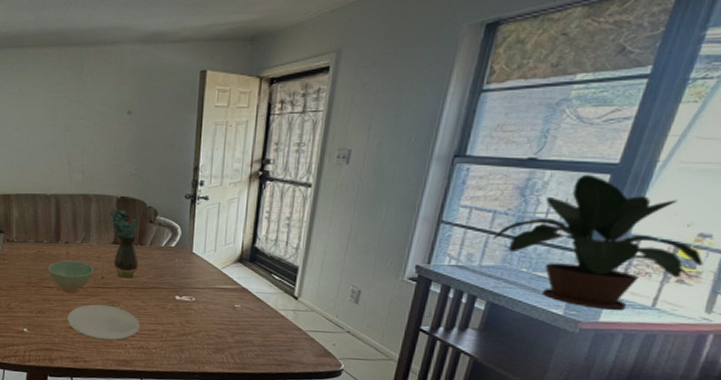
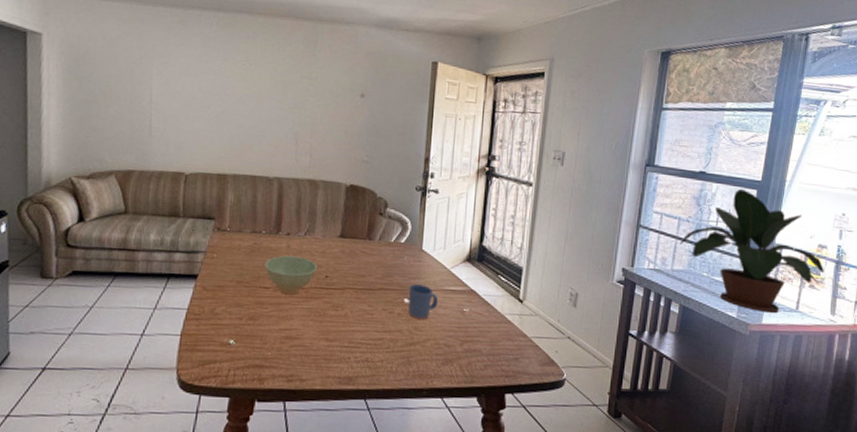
plate: present [67,304,140,341] -> none [283,308,365,353]
vase: present [110,207,139,278] -> none [337,195,369,278]
mug: none [179,283,210,315] -> present [408,284,439,320]

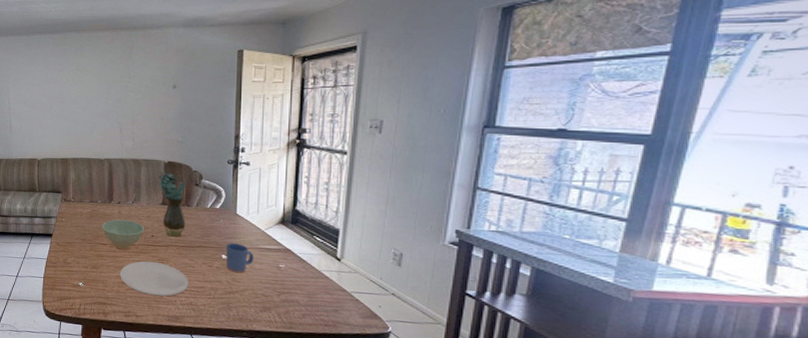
plate: none [283,308,365,353] -> present [120,261,188,297]
vase: none [337,195,369,278] -> present [158,171,186,237]
potted plant: present [679,189,824,313] -> none [530,145,756,279]

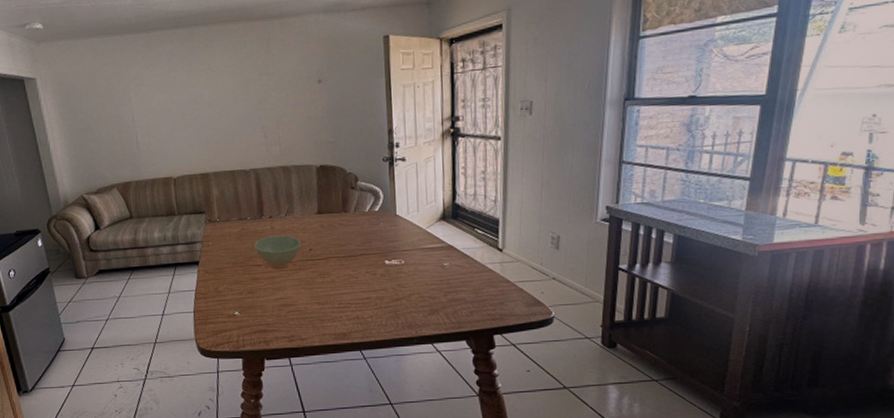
plate: present [120,261,188,297] -> none [278,277,353,315]
vase: present [158,171,186,237] -> none [311,176,345,248]
mug: present [225,243,255,273] -> none [388,246,418,278]

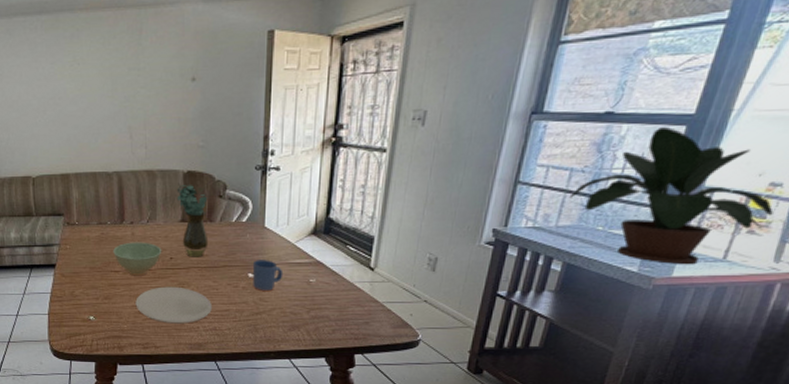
plate: none [278,277,353,315] -> present [135,286,212,324]
vase: none [311,176,345,248] -> present [176,182,209,257]
mug: none [388,246,418,278] -> present [252,260,284,292]
potted plant: none [669,107,850,231] -> present [569,127,774,264]

